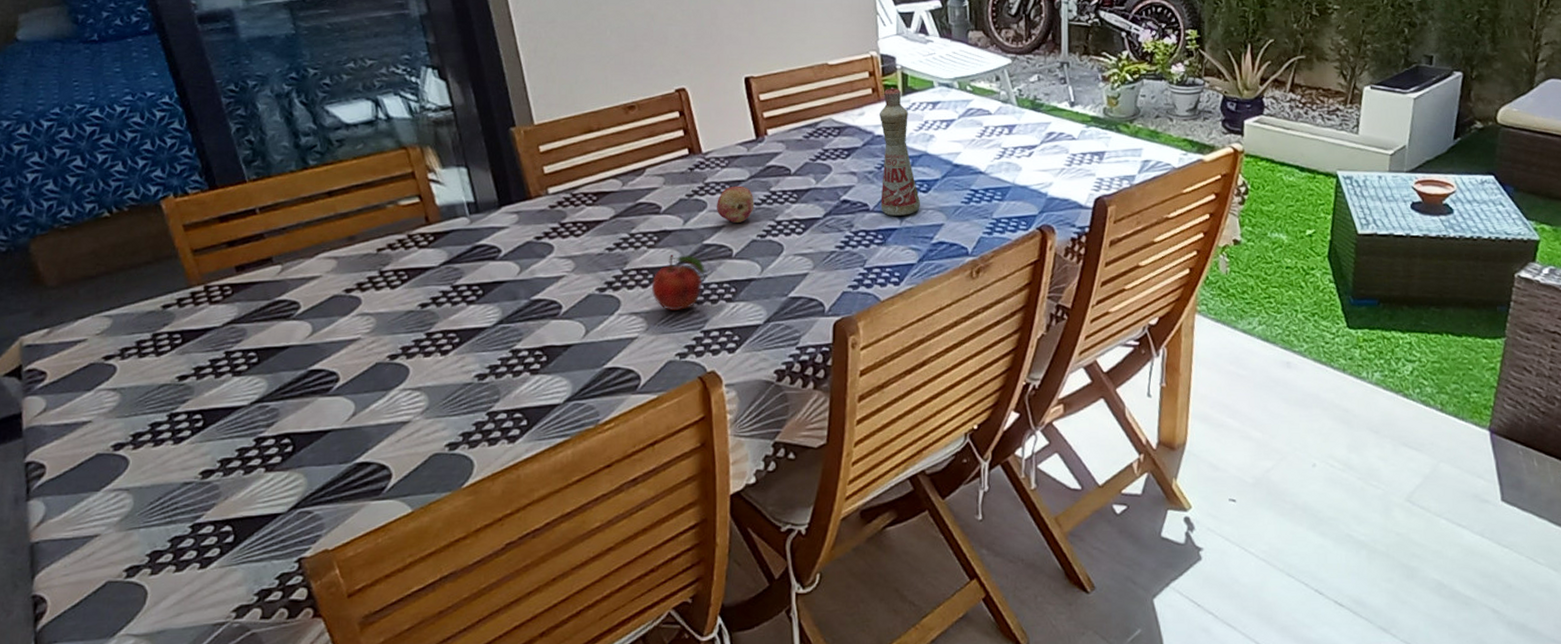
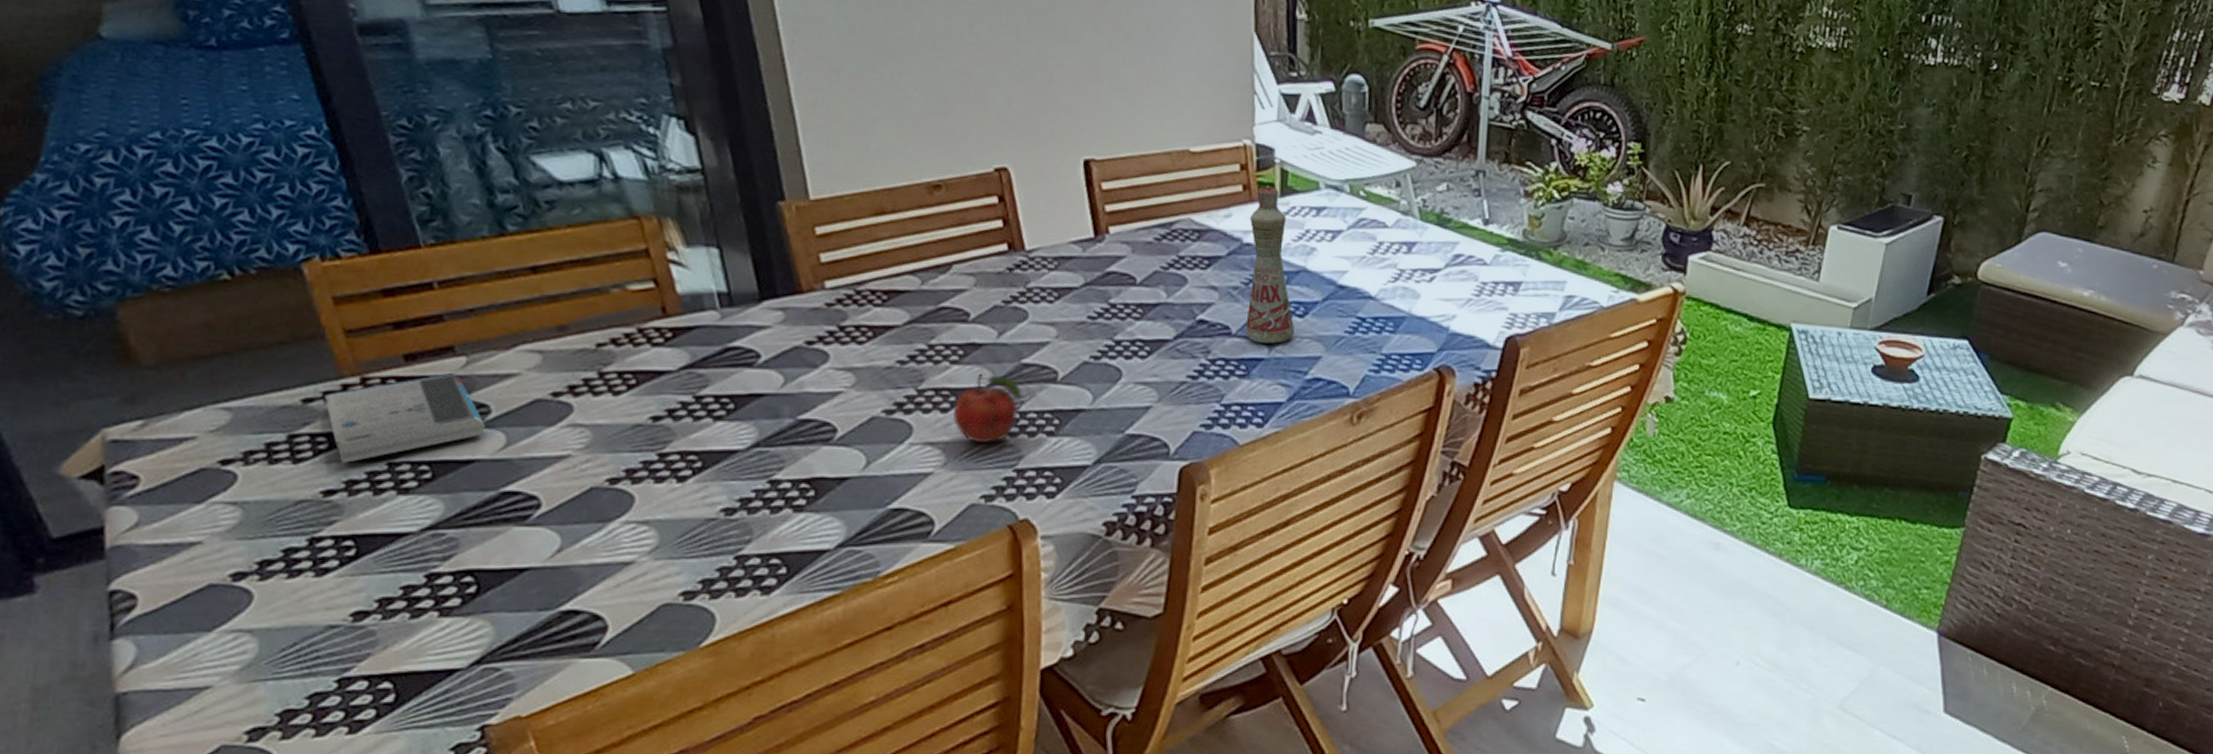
book: none [178,278,297,354] -> present [324,372,486,463]
fruit: present [717,185,754,223] -> none [1040,293,1089,339]

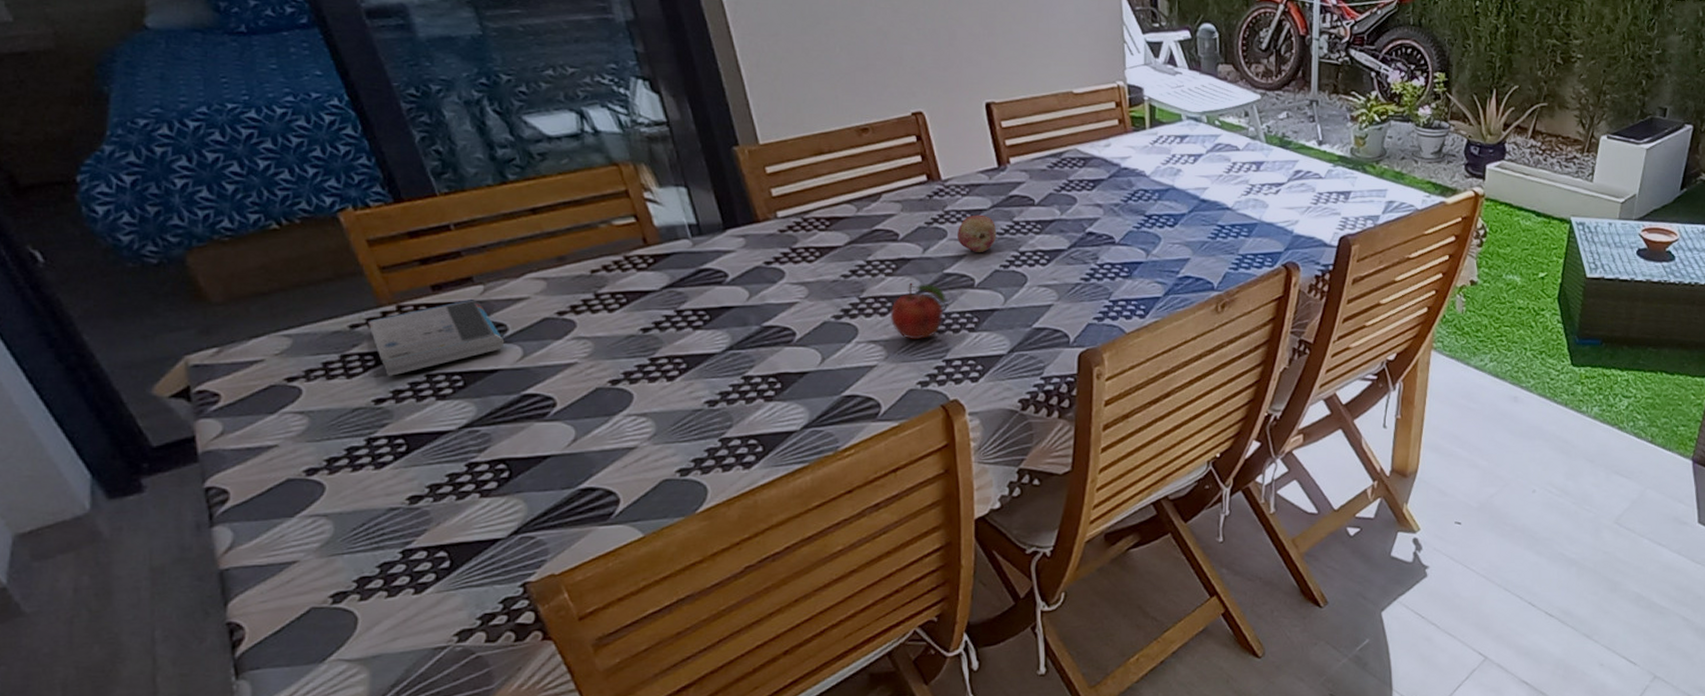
fruit: none [1040,293,1089,339] -> present [958,214,997,252]
bottle: present [1245,185,1294,344] -> none [1126,119,1166,249]

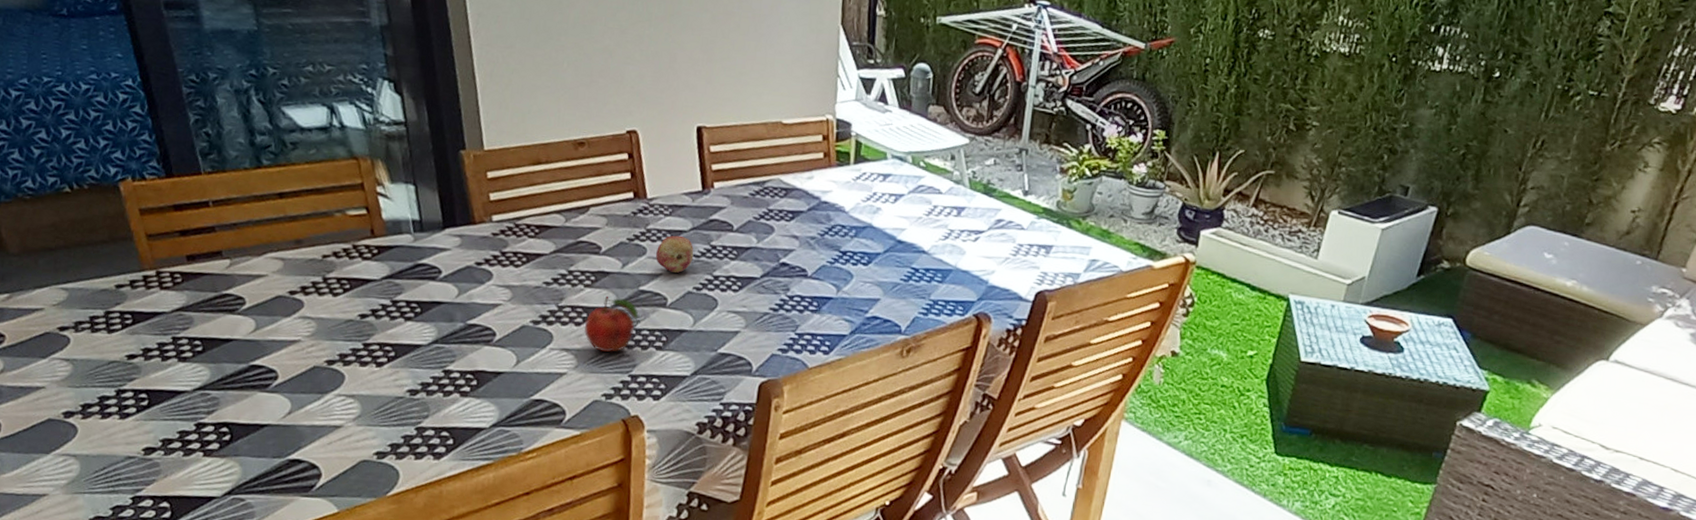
book: present [367,298,505,376] -> none [130,271,242,335]

